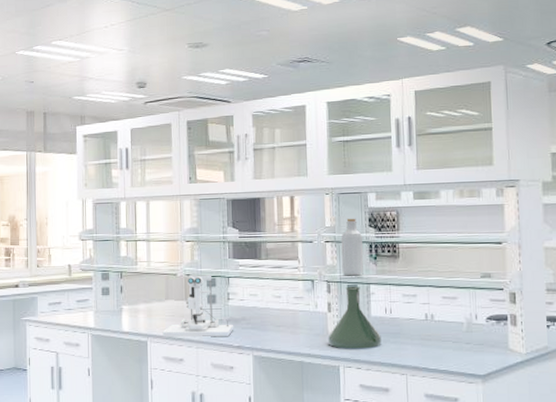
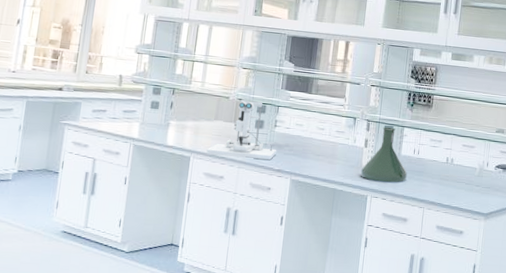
bottle: present [341,218,363,276] -> none [382,68,405,119]

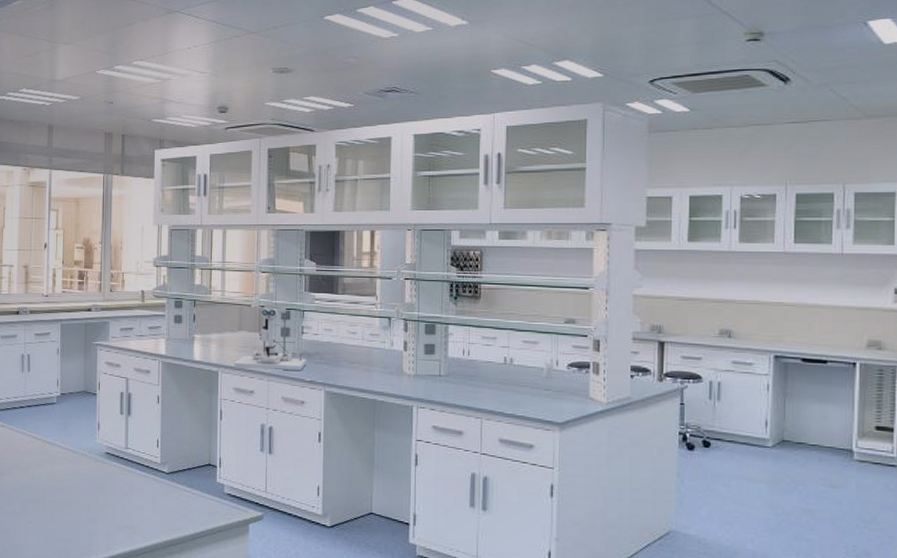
flask: present [360,127,407,183] -> none [402,325,457,390]

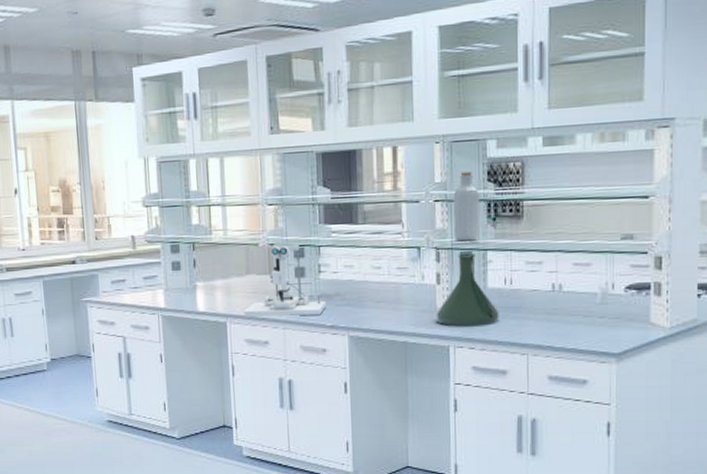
flask: none [402,325,457,390] -> present [436,253,499,327]
bottle: none [421,256,444,315] -> present [453,171,480,242]

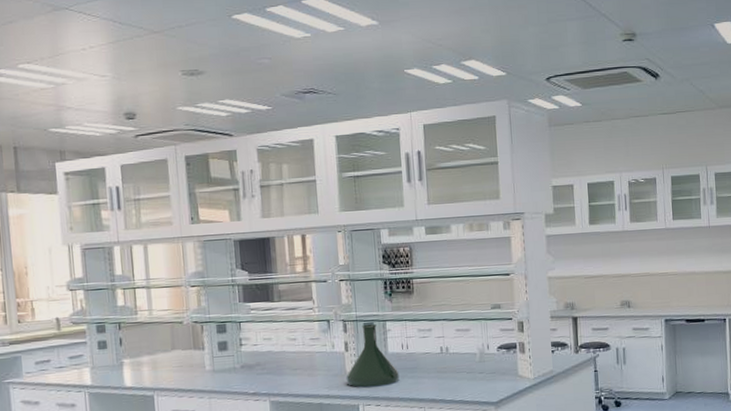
slit lamp: present [243,244,327,317] -> none [170,321,249,390]
bottle: present [453,171,480,242] -> none [355,255,379,315]

